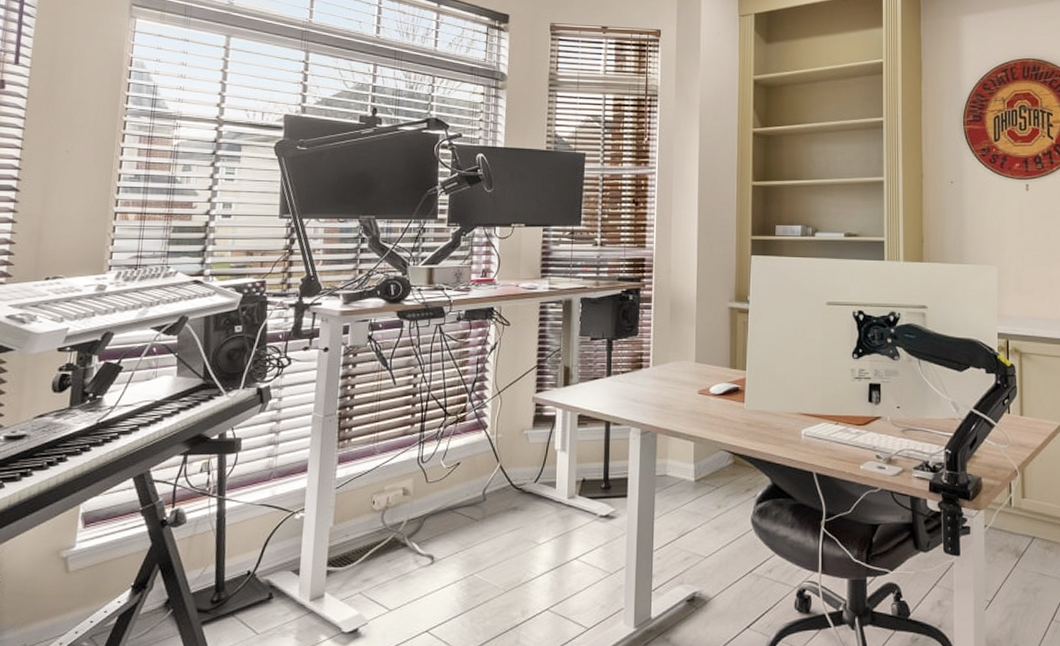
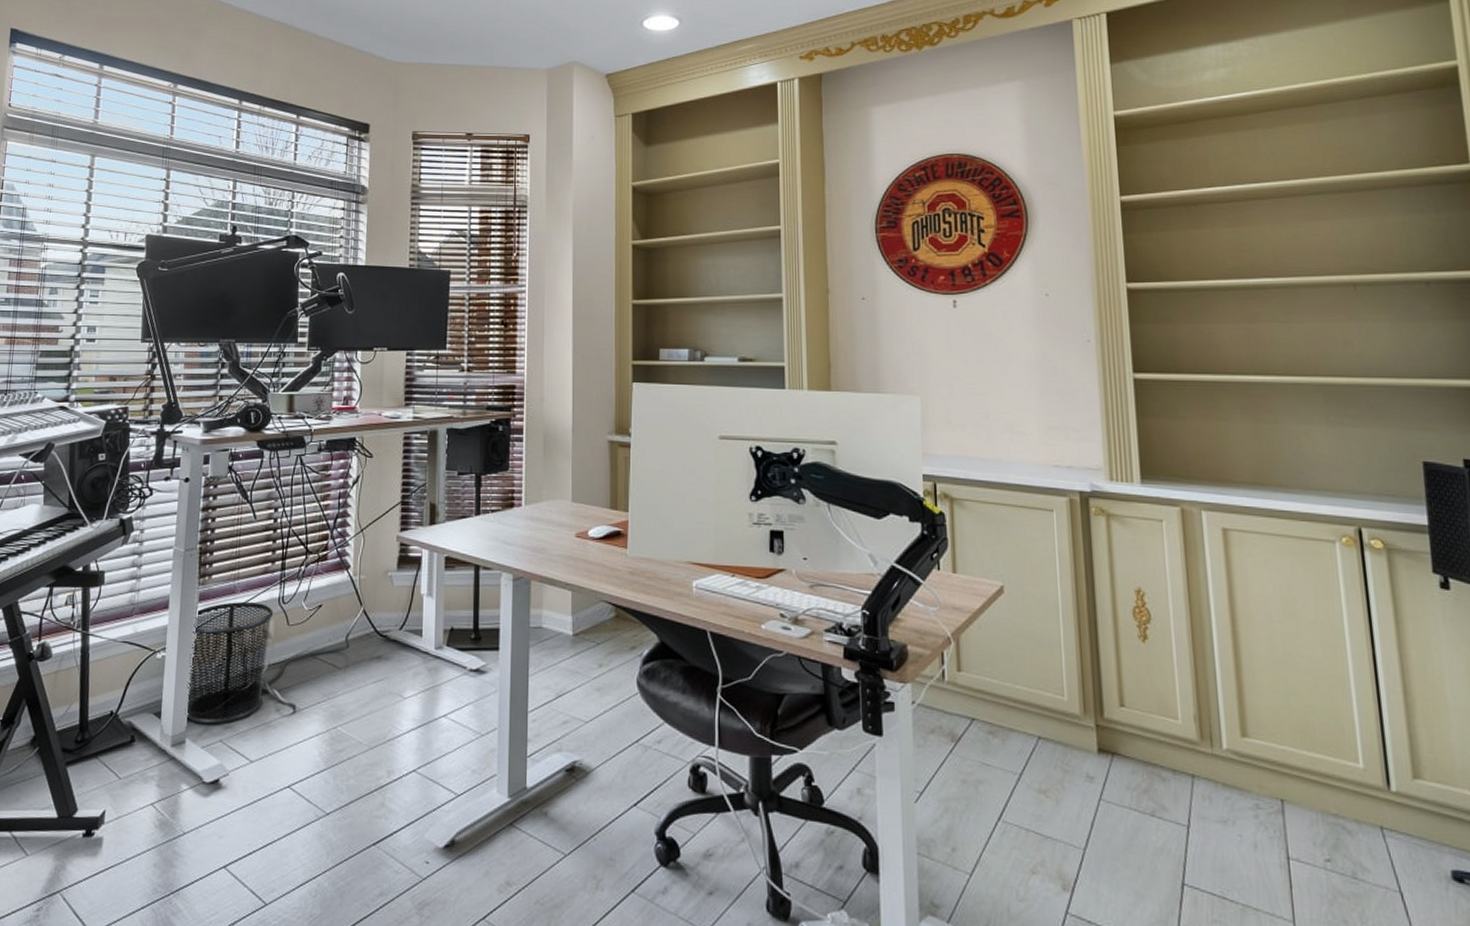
waste bin: none [324,462,413,578] -> present [185,601,274,725]

